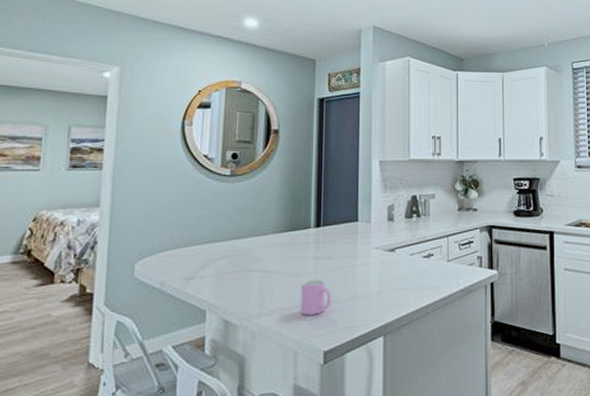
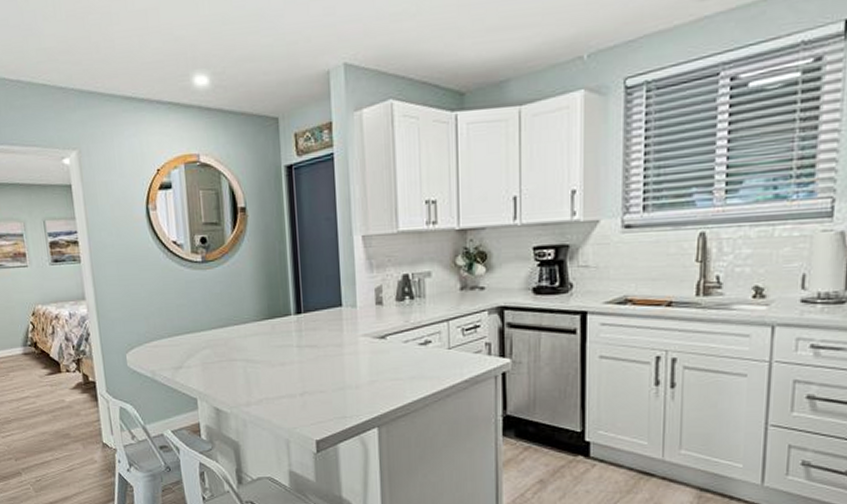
cup: present [301,279,332,315] -> none [287,369,320,405]

